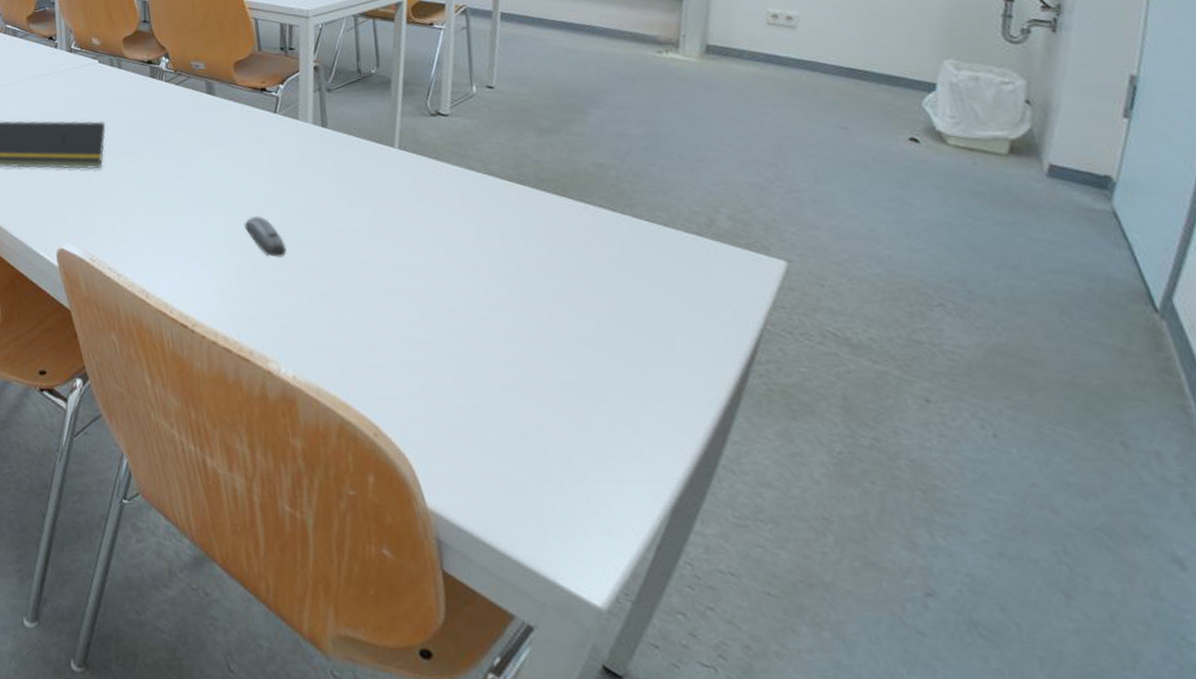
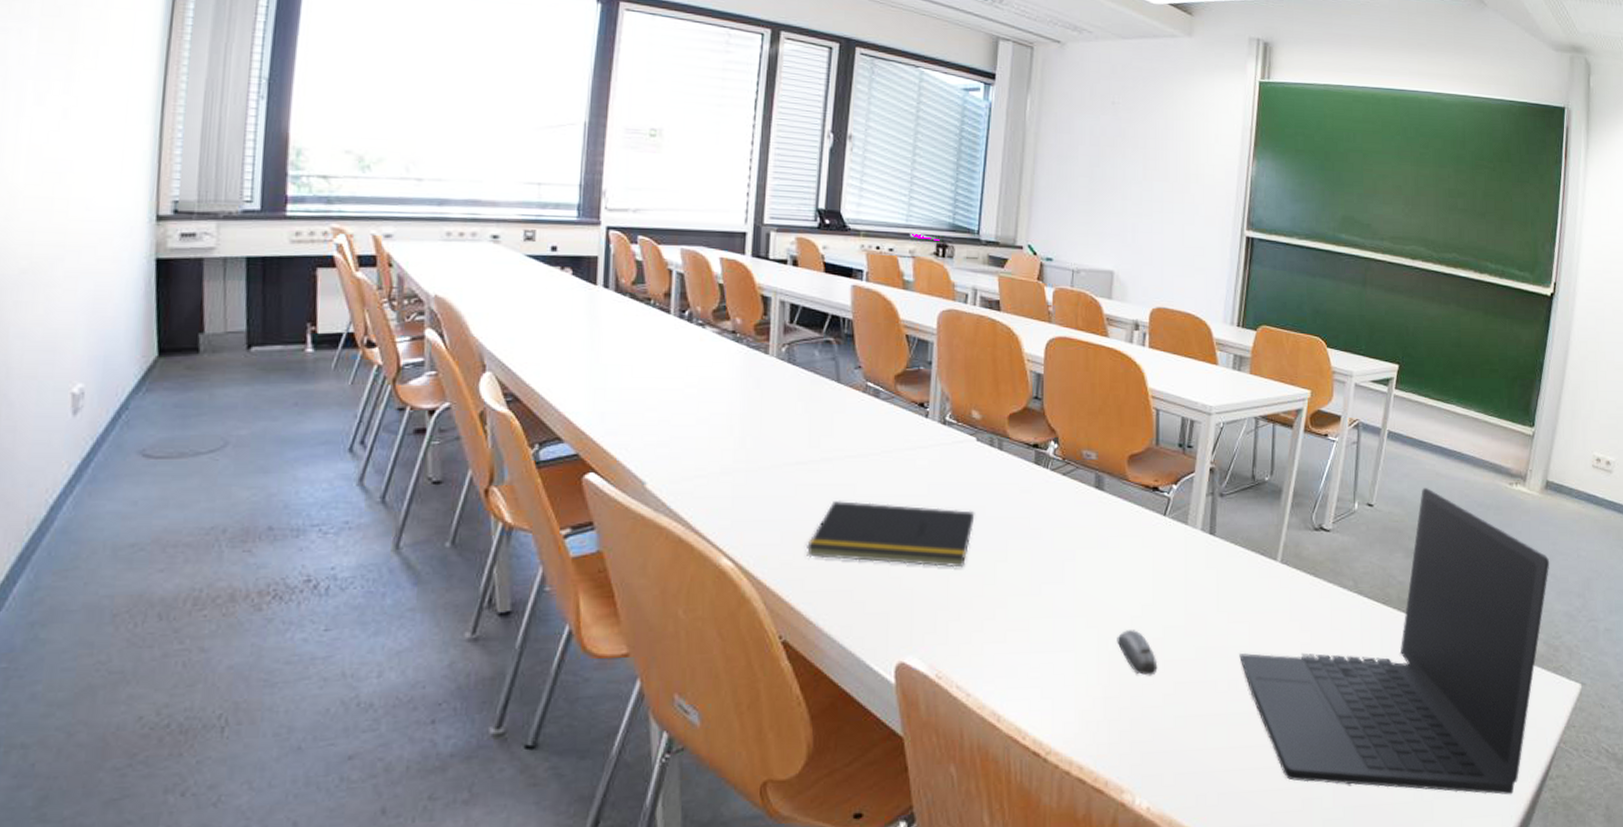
laptop: none [367,65,724,380] -> present [1239,488,1550,795]

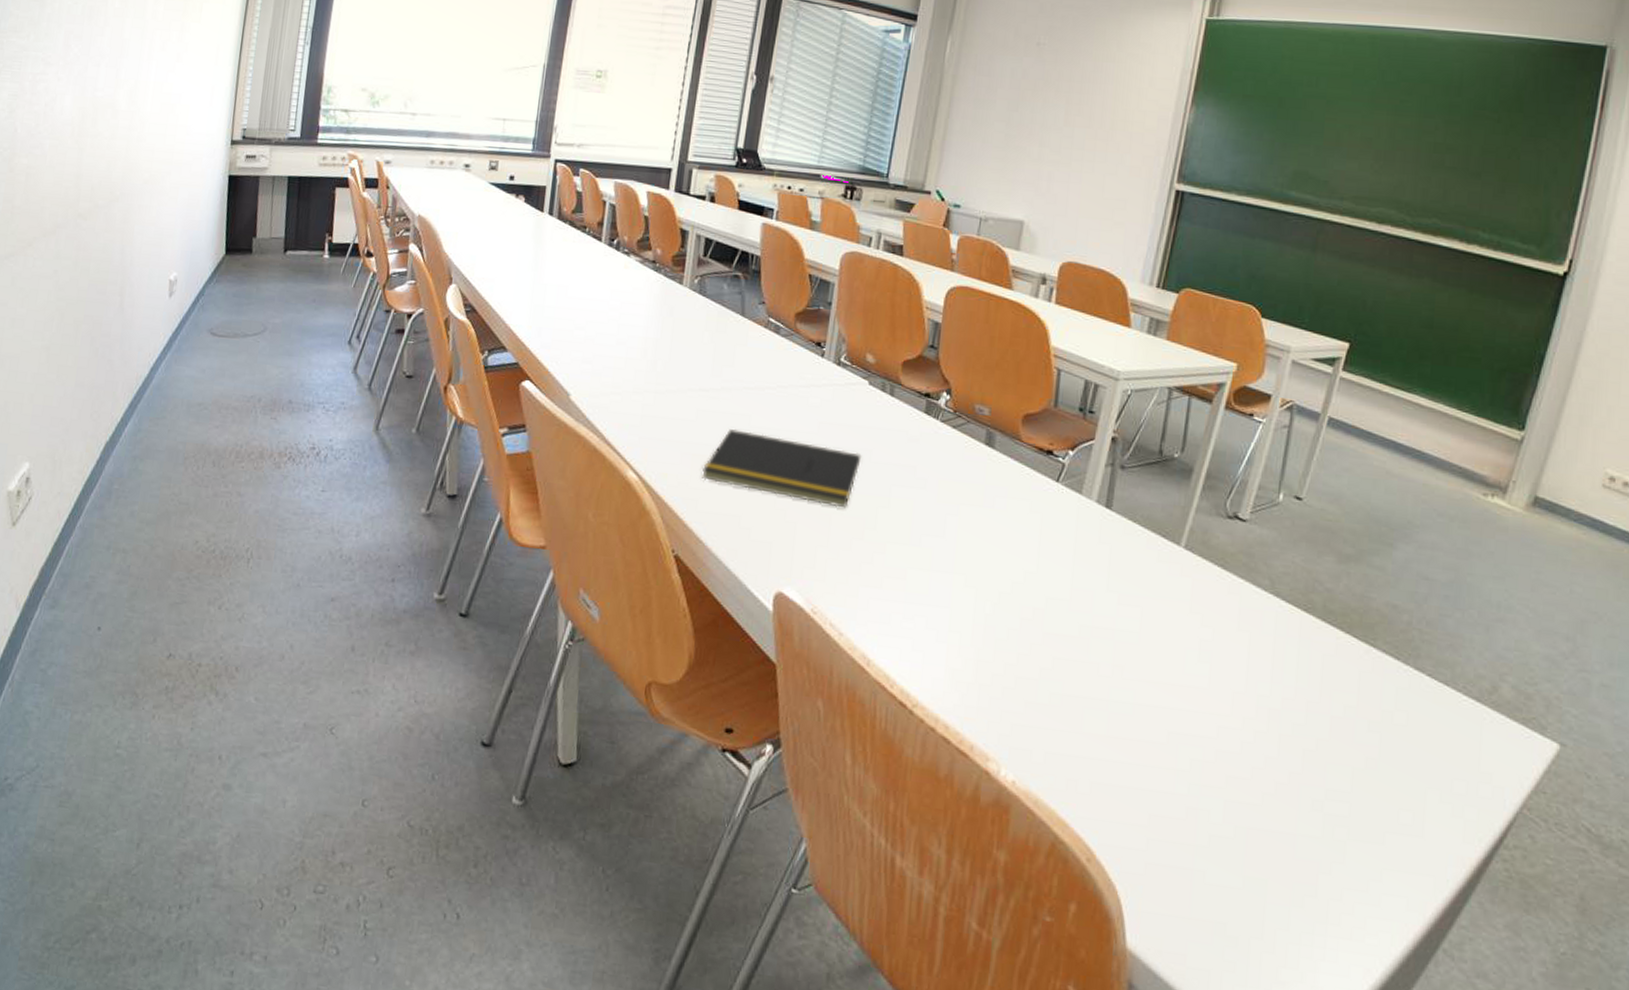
computer mouse: present [1117,630,1158,676] -> none [995,595,1037,647]
laptop: present [1239,488,1550,795] -> none [1127,487,1530,856]

